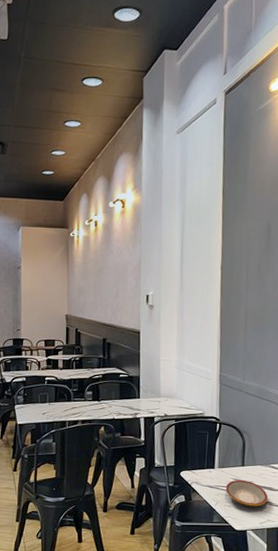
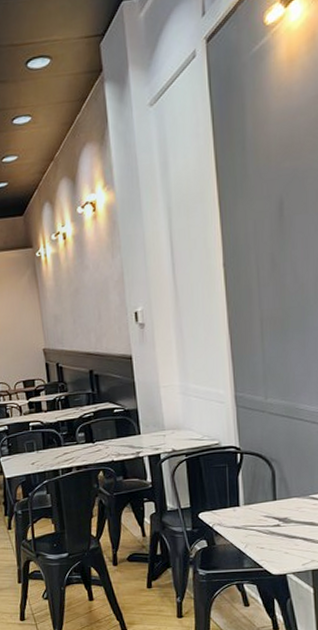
plate: present [226,479,268,507] -> none [256,516,310,546]

